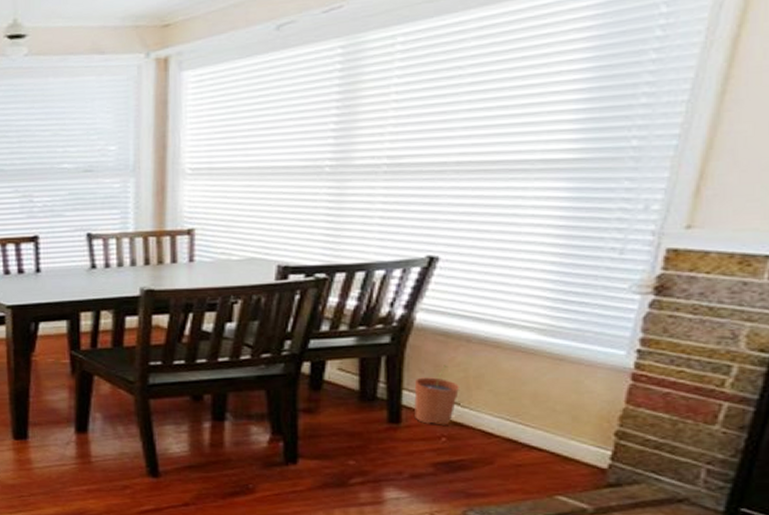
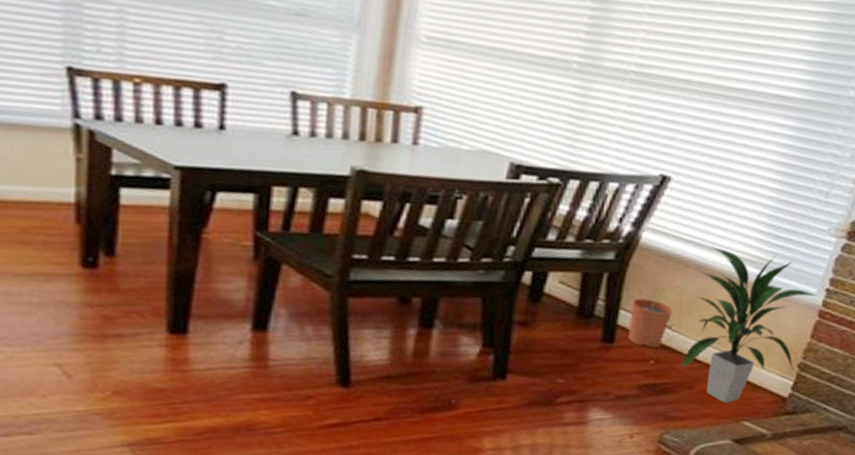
indoor plant: none [477,319,627,477] -> present [681,246,817,403]

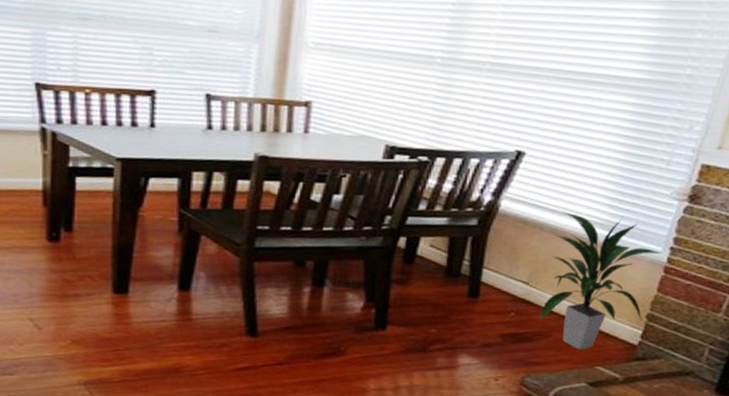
plant pot: present [628,287,674,348] -> none [491,248,531,302]

